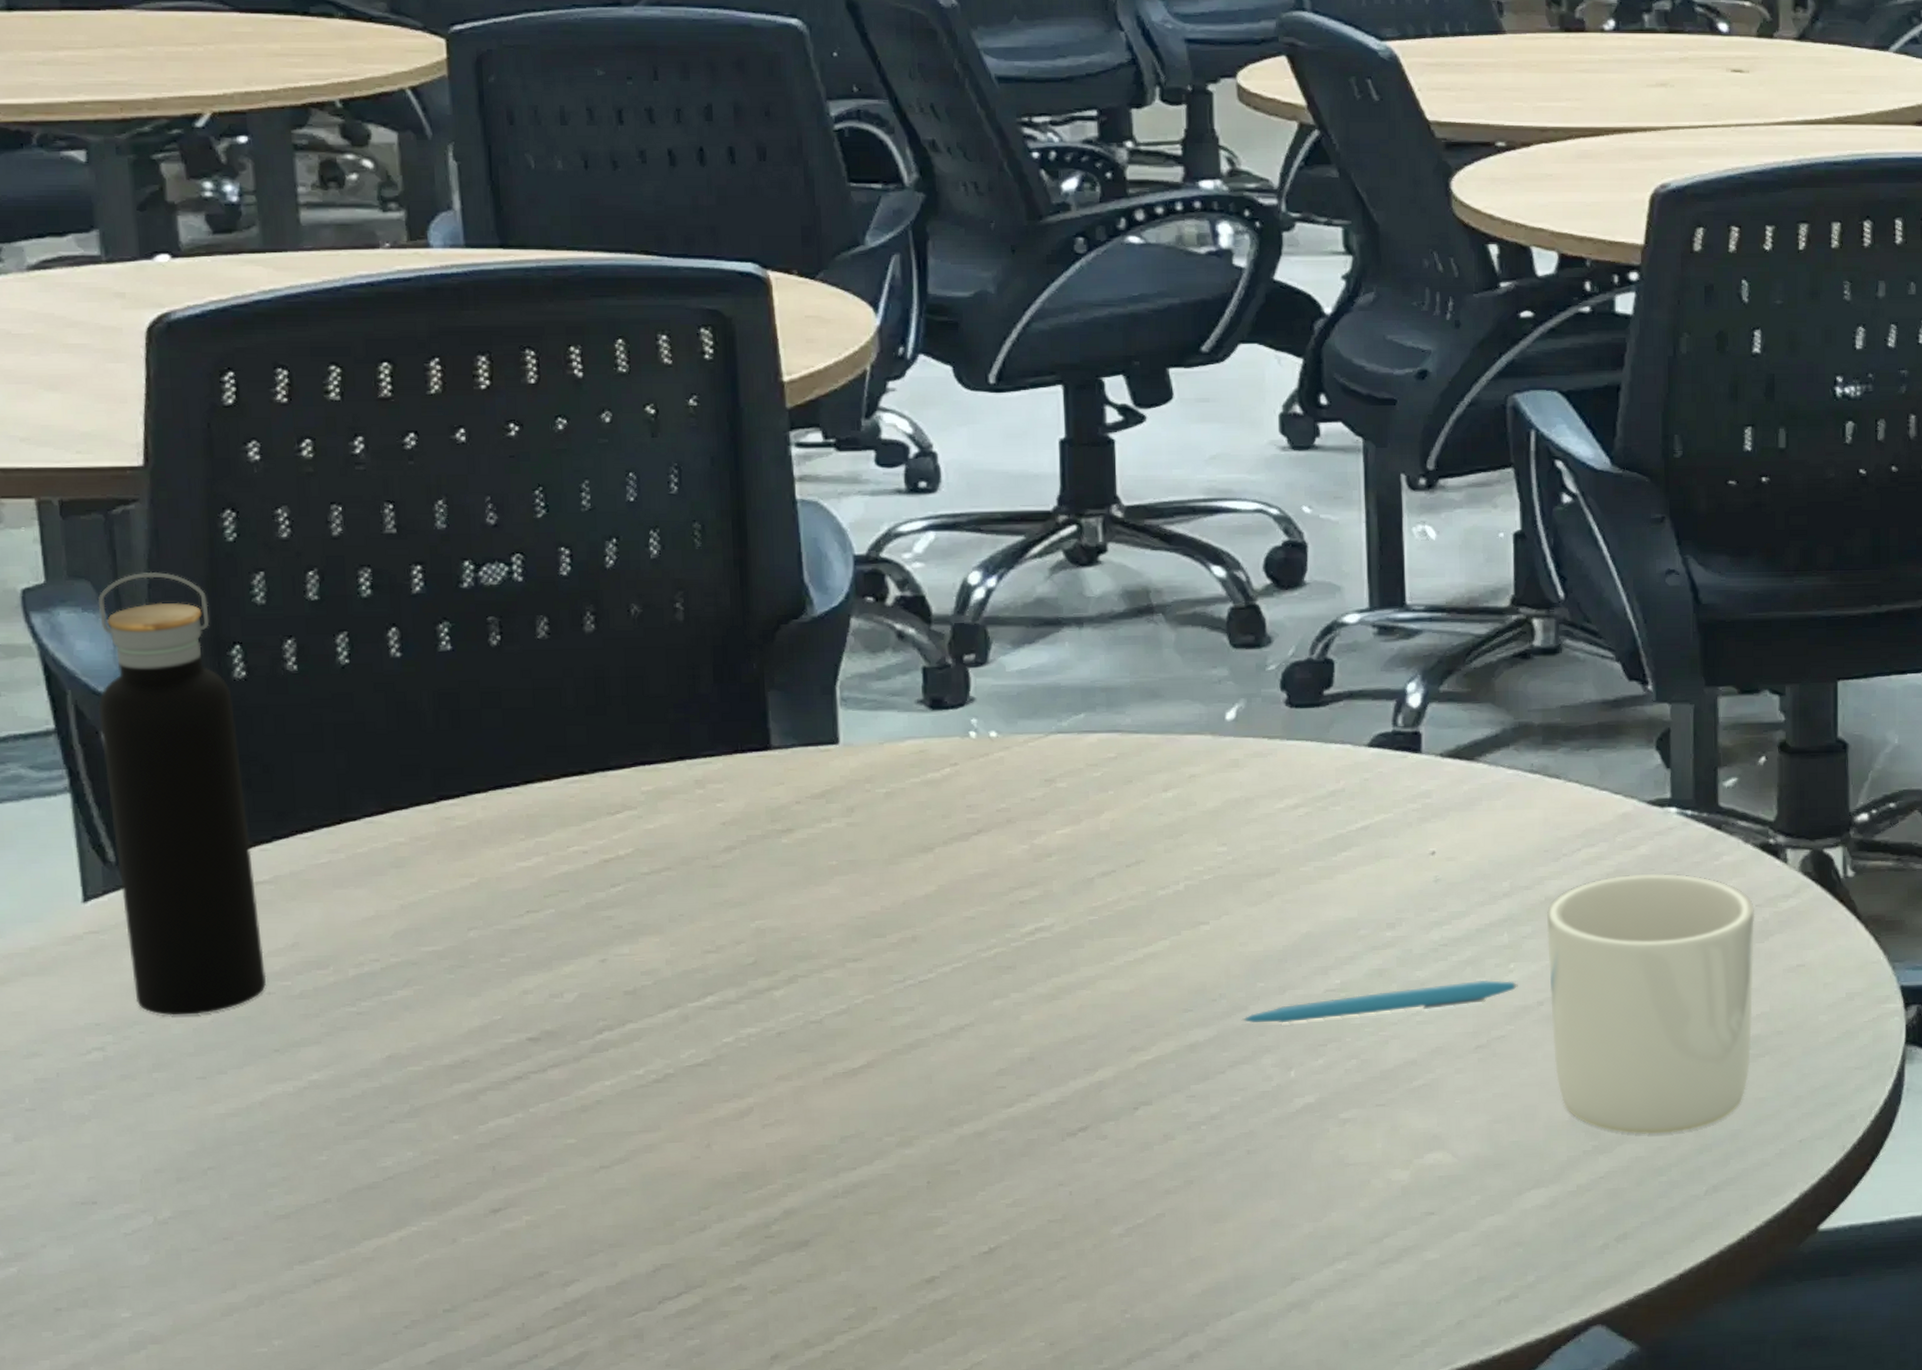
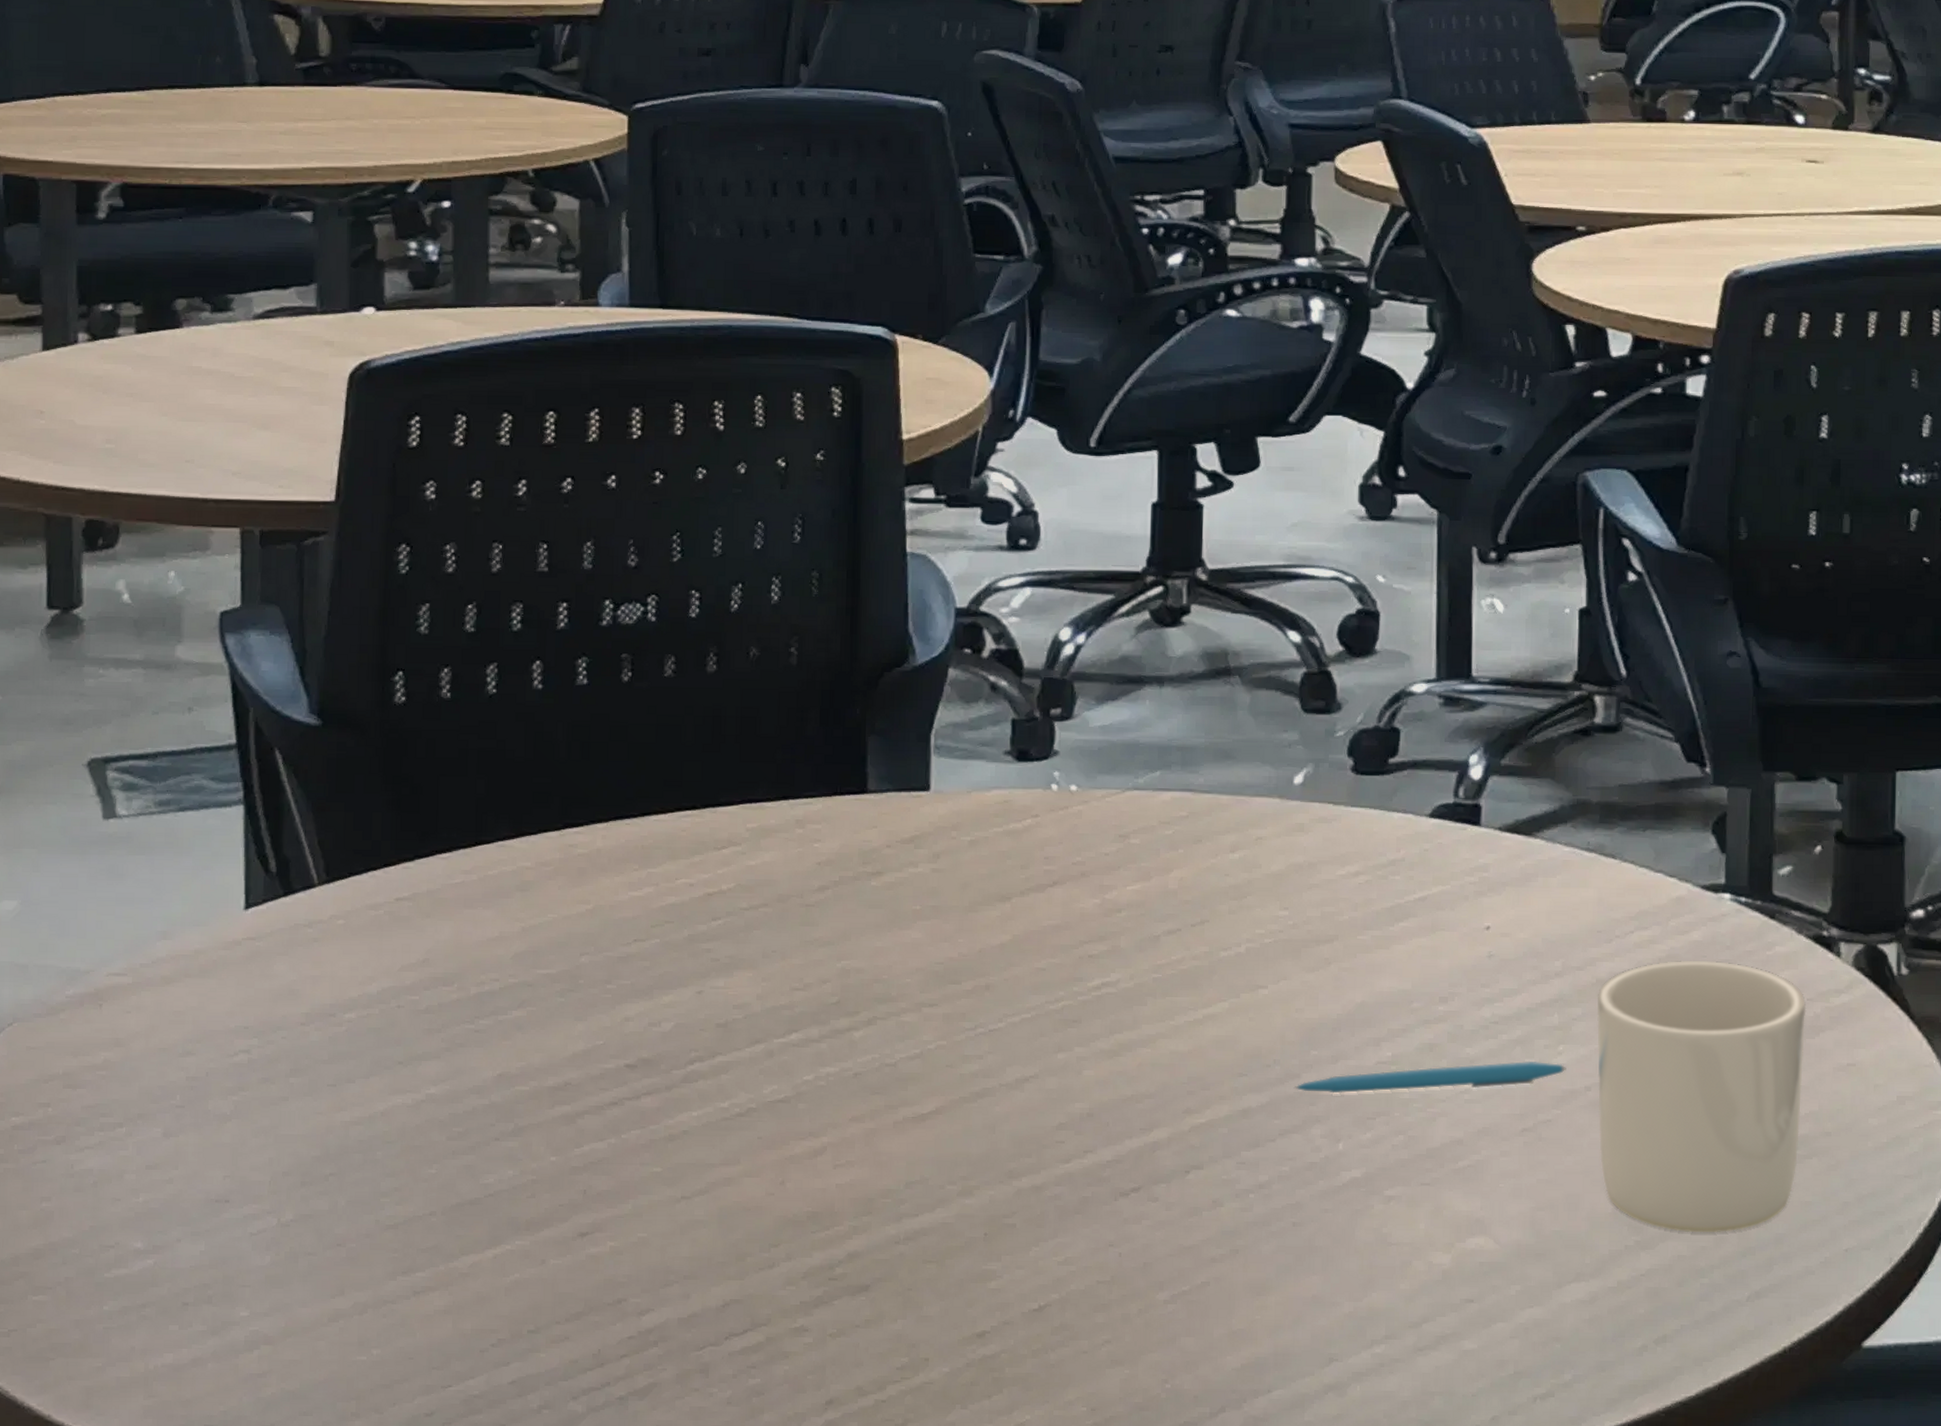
water bottle: present [98,571,267,1016] -> none [275,599,398,1023]

